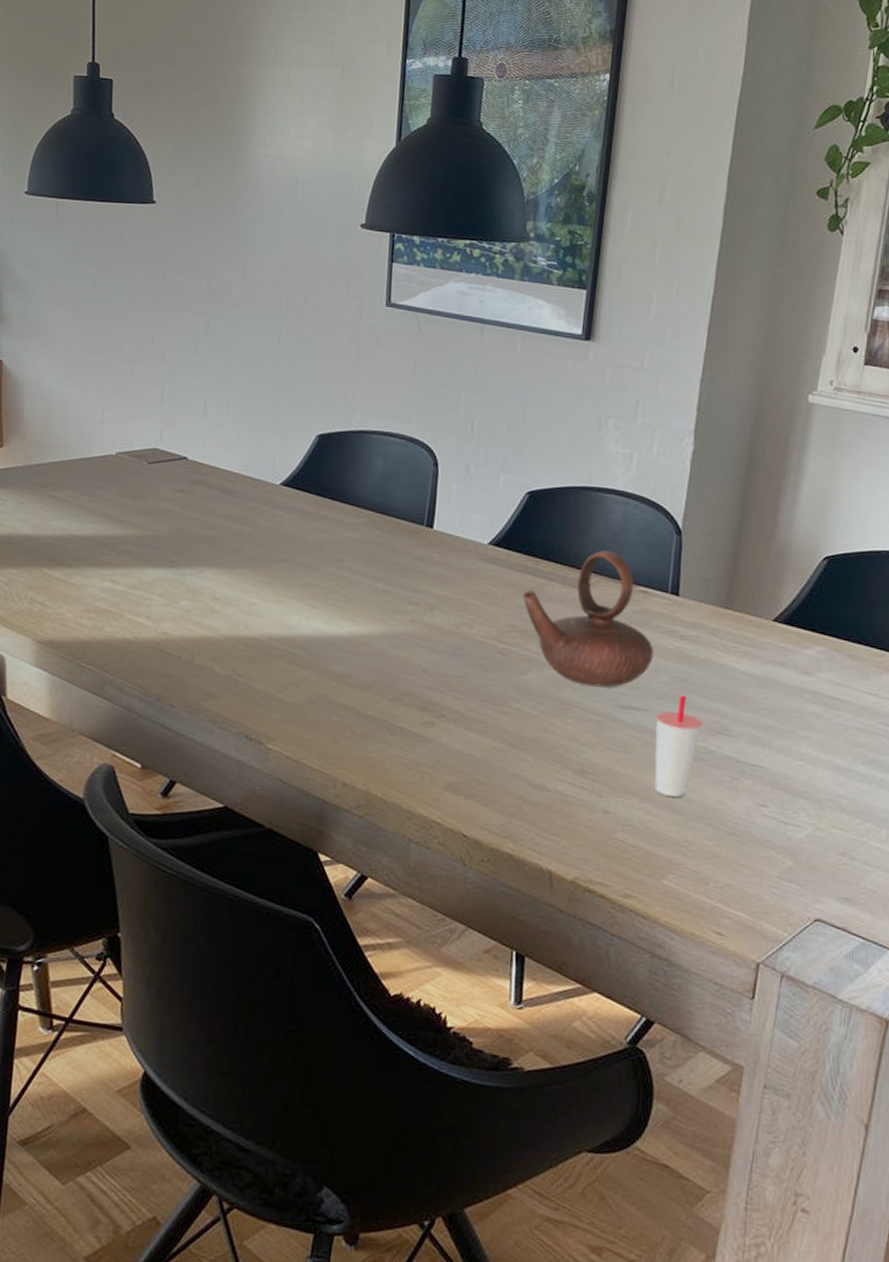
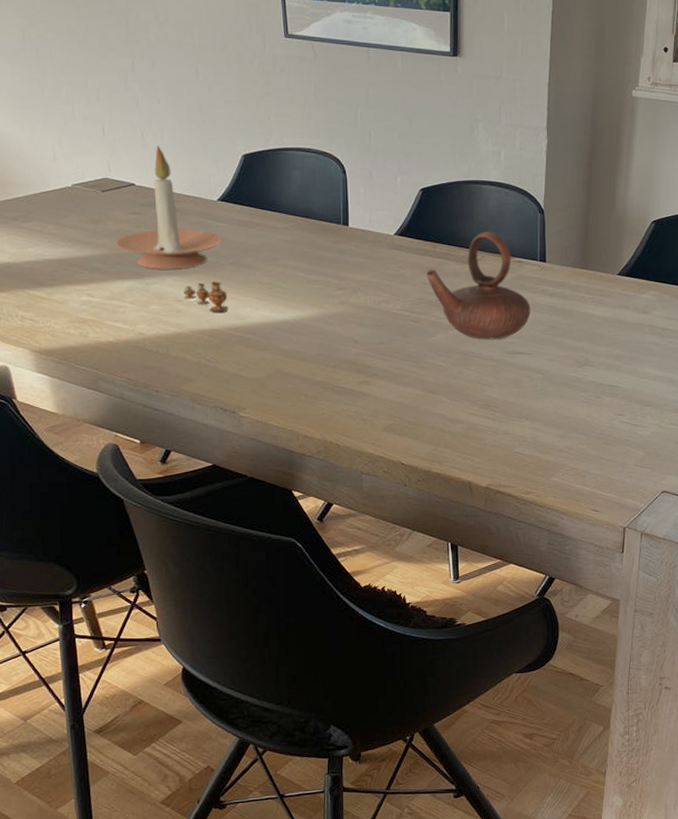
candle holder: none [153,416,280,561] -> present [115,145,223,269]
vase: none [222,579,274,618] -> present [183,281,229,312]
cup: present [654,695,703,797] -> none [537,339,572,416]

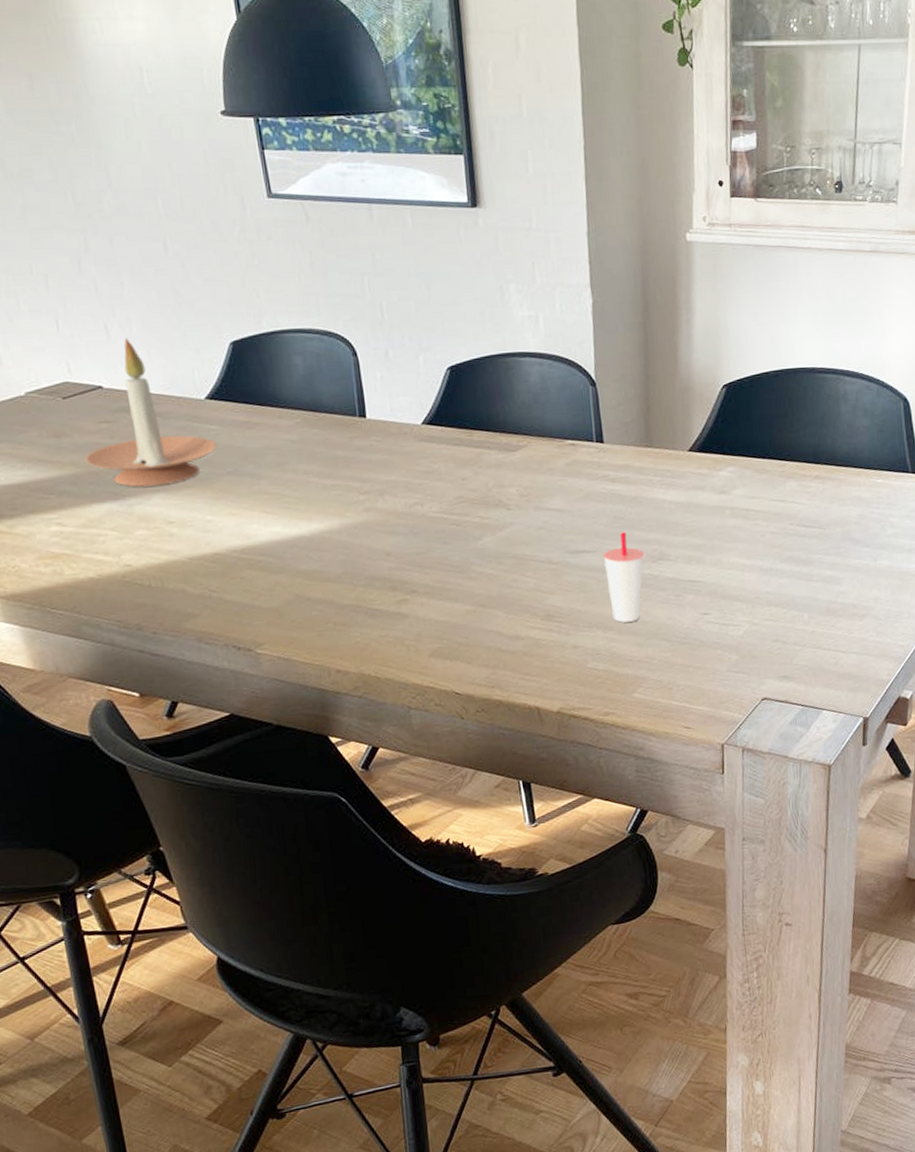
vase: present [183,281,229,312] -> none [174,495,231,533]
teapot: present [426,232,531,339] -> none [464,412,591,540]
cup: none [537,339,572,416] -> present [603,532,644,623]

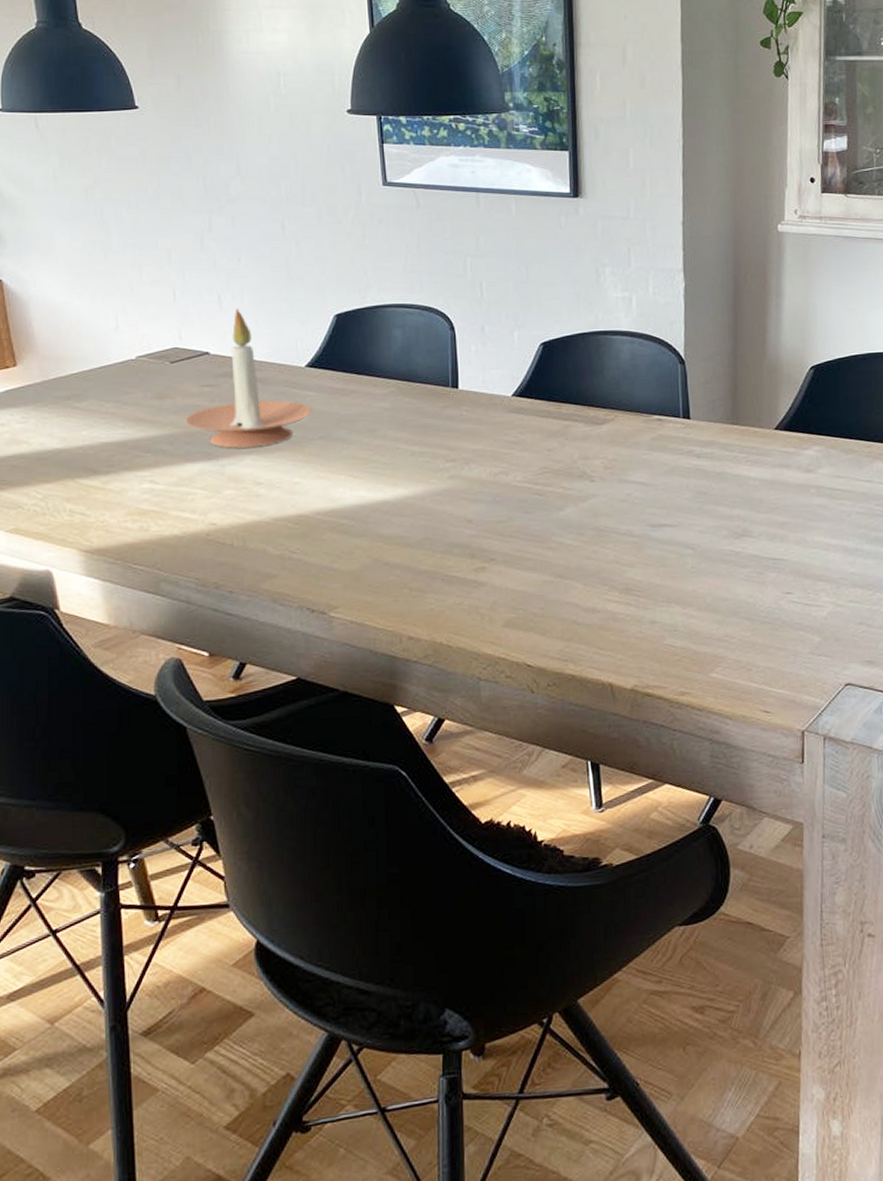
cup: present [603,532,644,623] -> none [685,507,727,599]

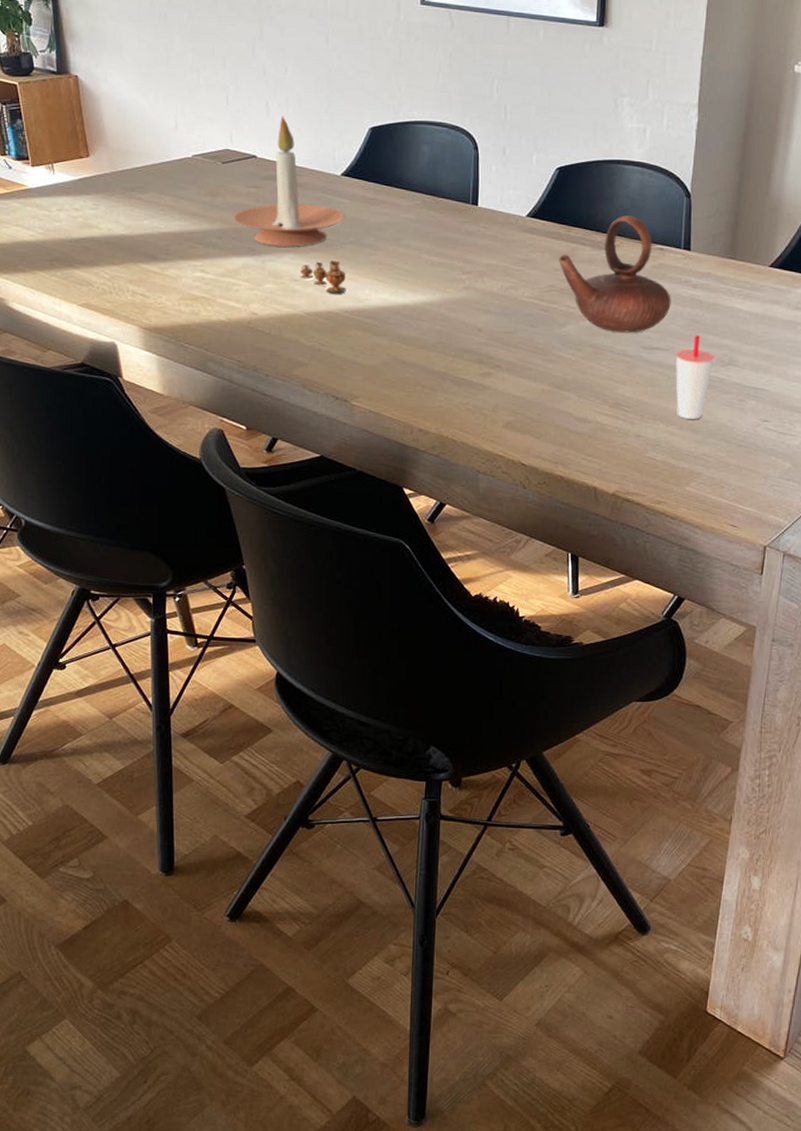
vase: none [264,458,318,495] -> present [300,260,346,294]
teapot: none [551,387,675,512] -> present [559,215,671,333]
cup: none [685,507,727,599] -> present [675,335,714,419]

